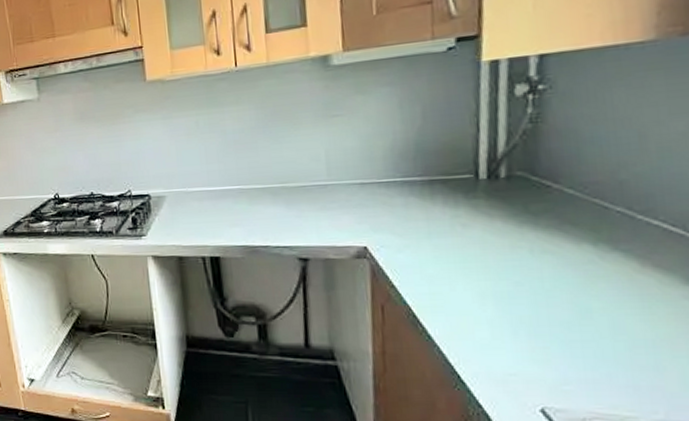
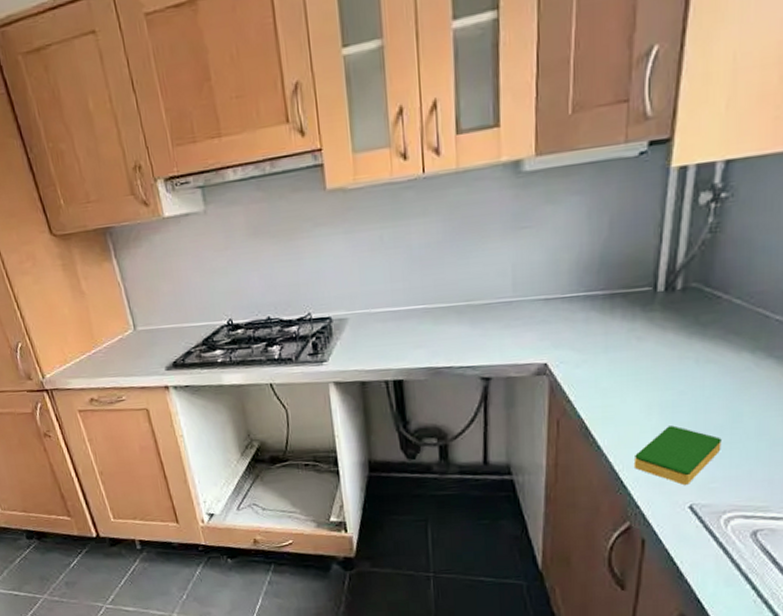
dish sponge: none [470,318,571,384] -> present [633,425,722,485]

